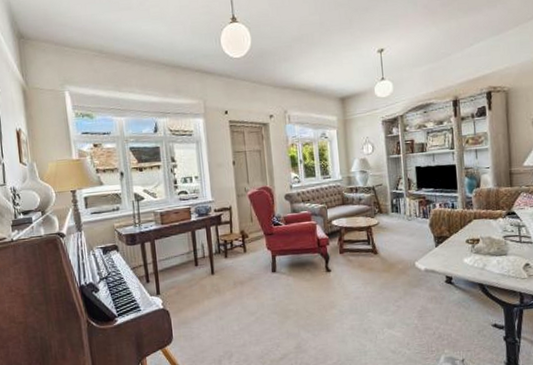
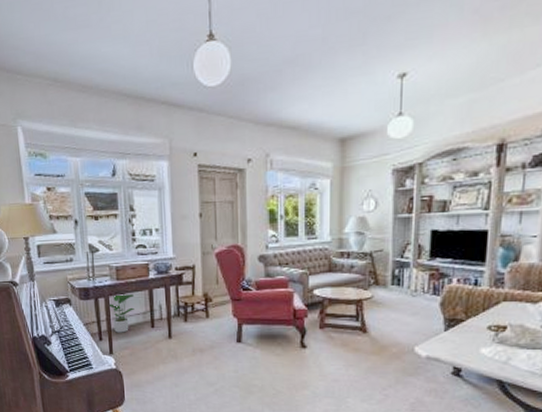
potted plant: none [155,236,179,274] -> present [110,294,135,333]

